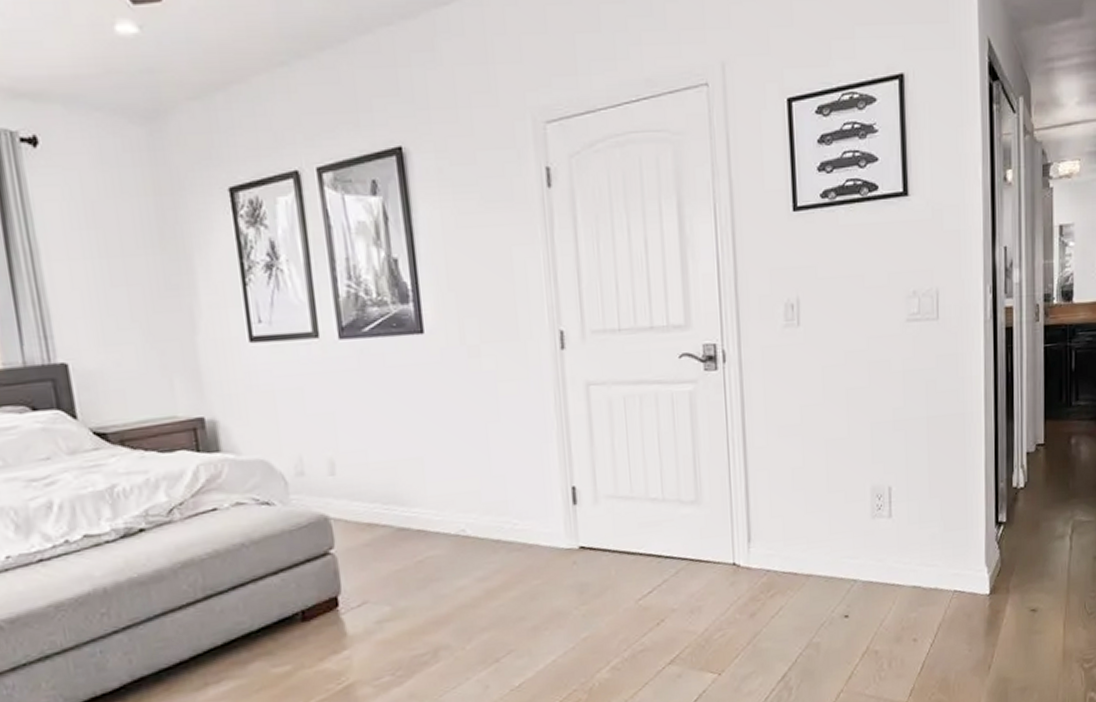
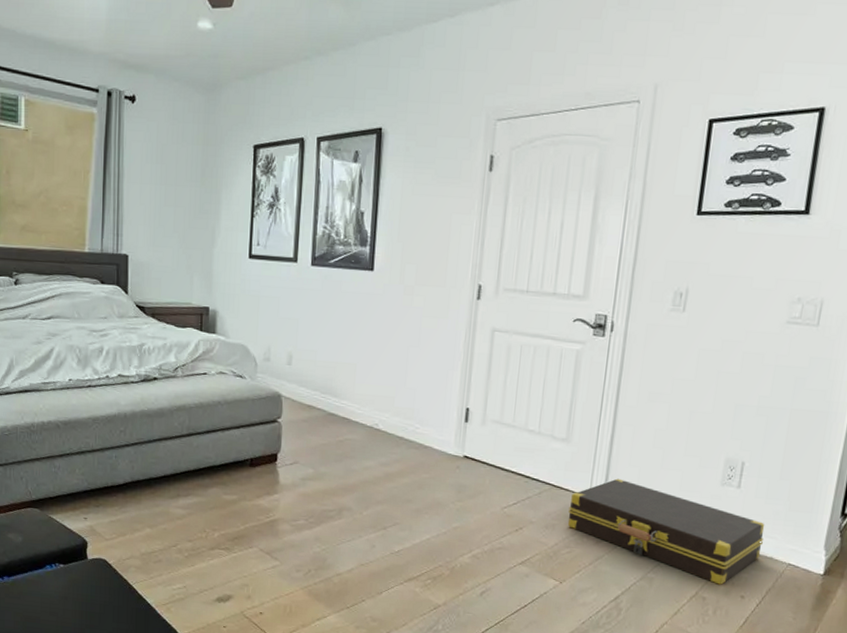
suitcase: none [713,535,926,632] -> present [568,478,765,585]

